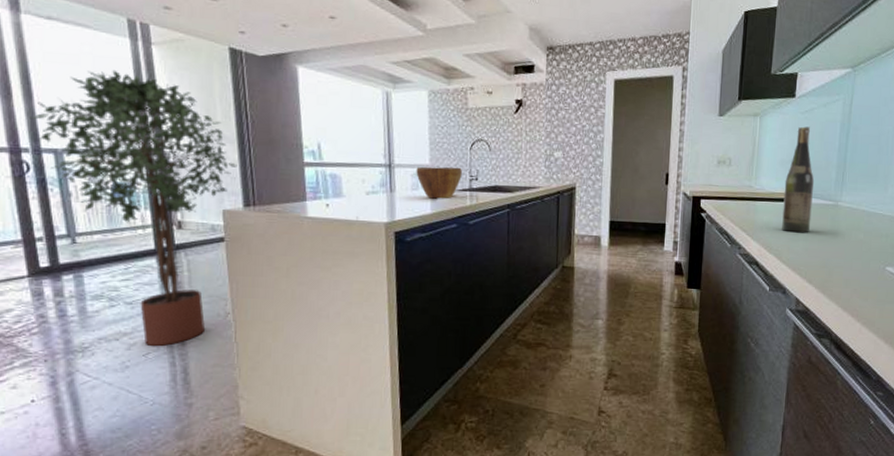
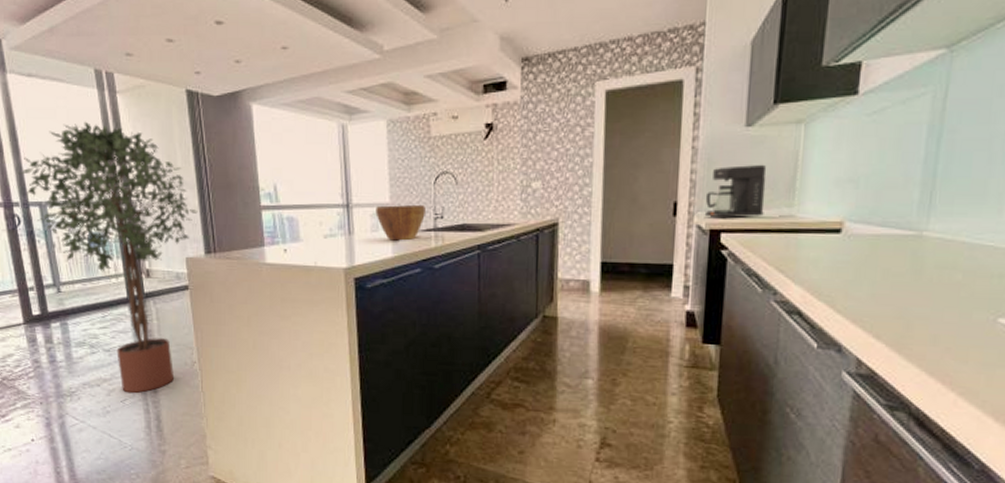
coffee maker: none [689,146,734,188] -> present [704,164,767,219]
wine bottle: present [782,126,815,232] -> none [836,132,887,272]

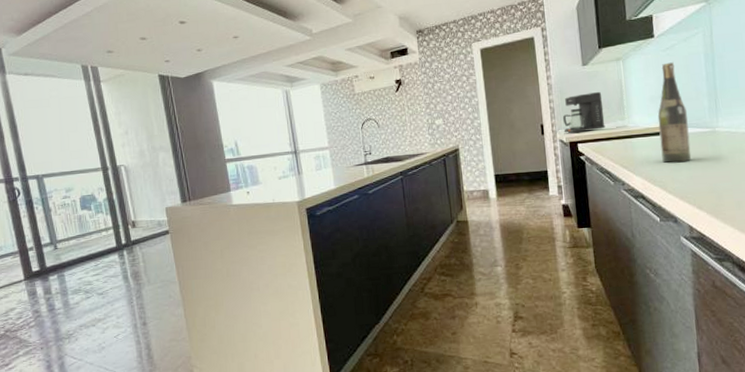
potted tree: present [18,121,198,394] -> none [17,106,174,329]
bowl: present [375,204,425,241] -> none [318,145,357,176]
wine bottle: none [836,132,887,272] -> present [657,62,692,163]

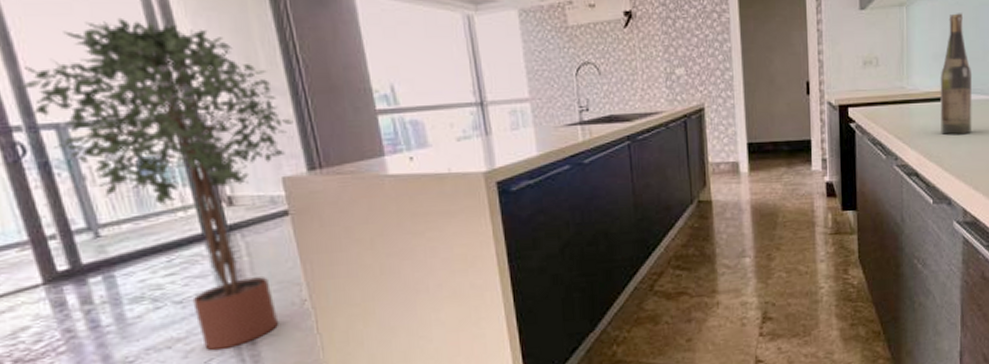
potted tree: none [17,106,174,329] -> present [16,17,294,351]
coffee maker: present [562,91,606,134] -> none [832,43,881,95]

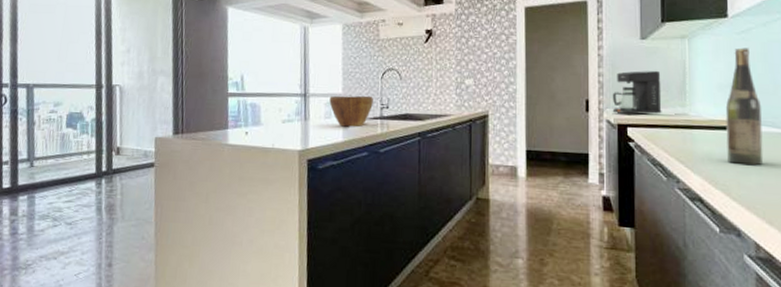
potted tree: present [16,17,294,351] -> none [12,16,171,267]
bowl: none [514,97,569,138] -> present [329,95,373,128]
coffee maker: none [832,43,881,95] -> present [612,70,662,115]

